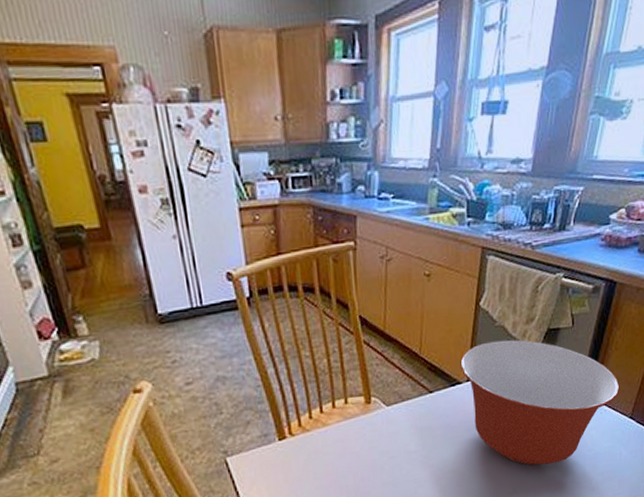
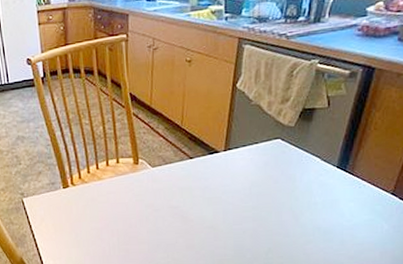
mixing bowl: present [460,340,620,466] -> none [218,117,380,230]

